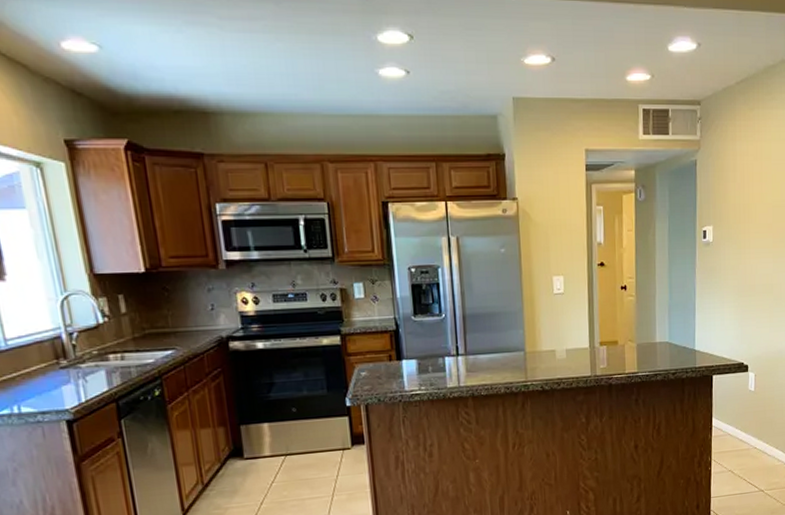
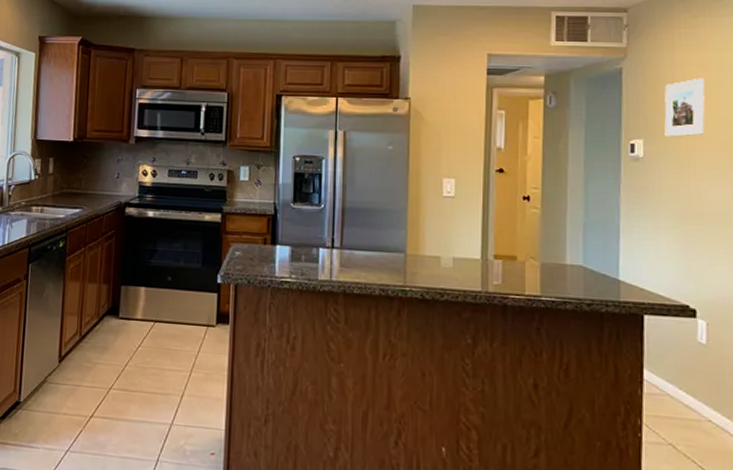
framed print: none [728,167,758,222] -> present [664,78,706,137]

